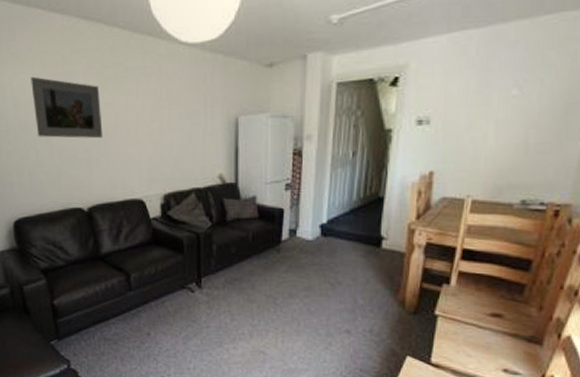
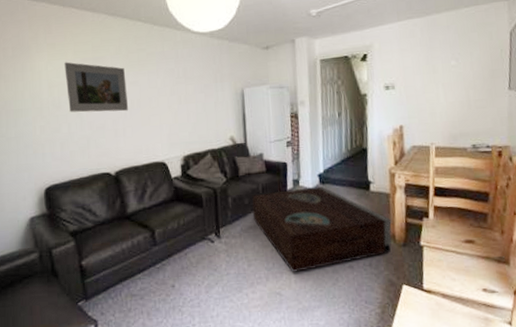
stereo: none [239,239,403,332] -> present [252,186,392,272]

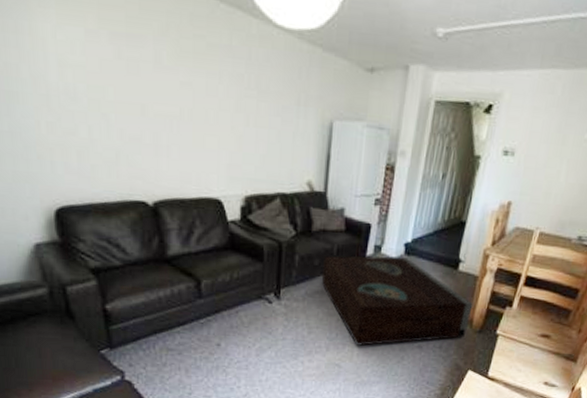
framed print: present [64,62,129,113] -> none [82,31,176,123]

